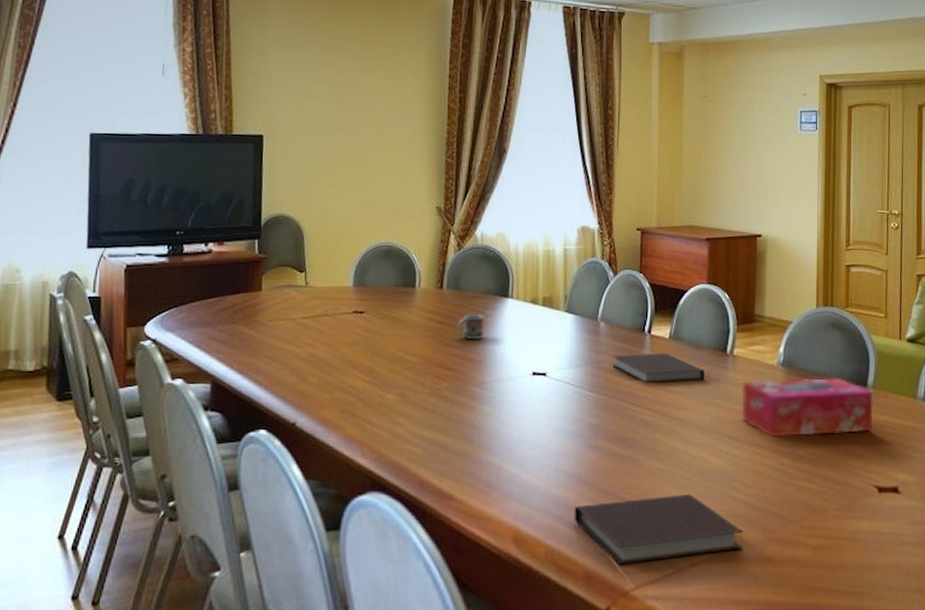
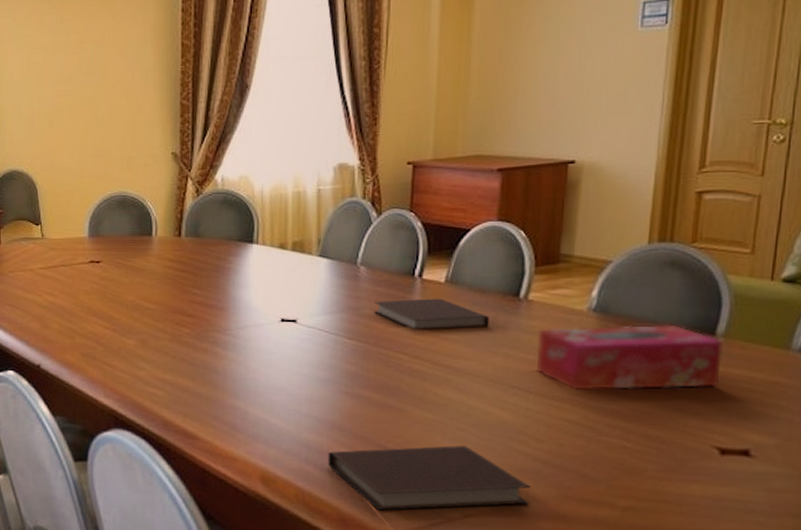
cup: present [457,314,484,339] -> none [198,261,226,286]

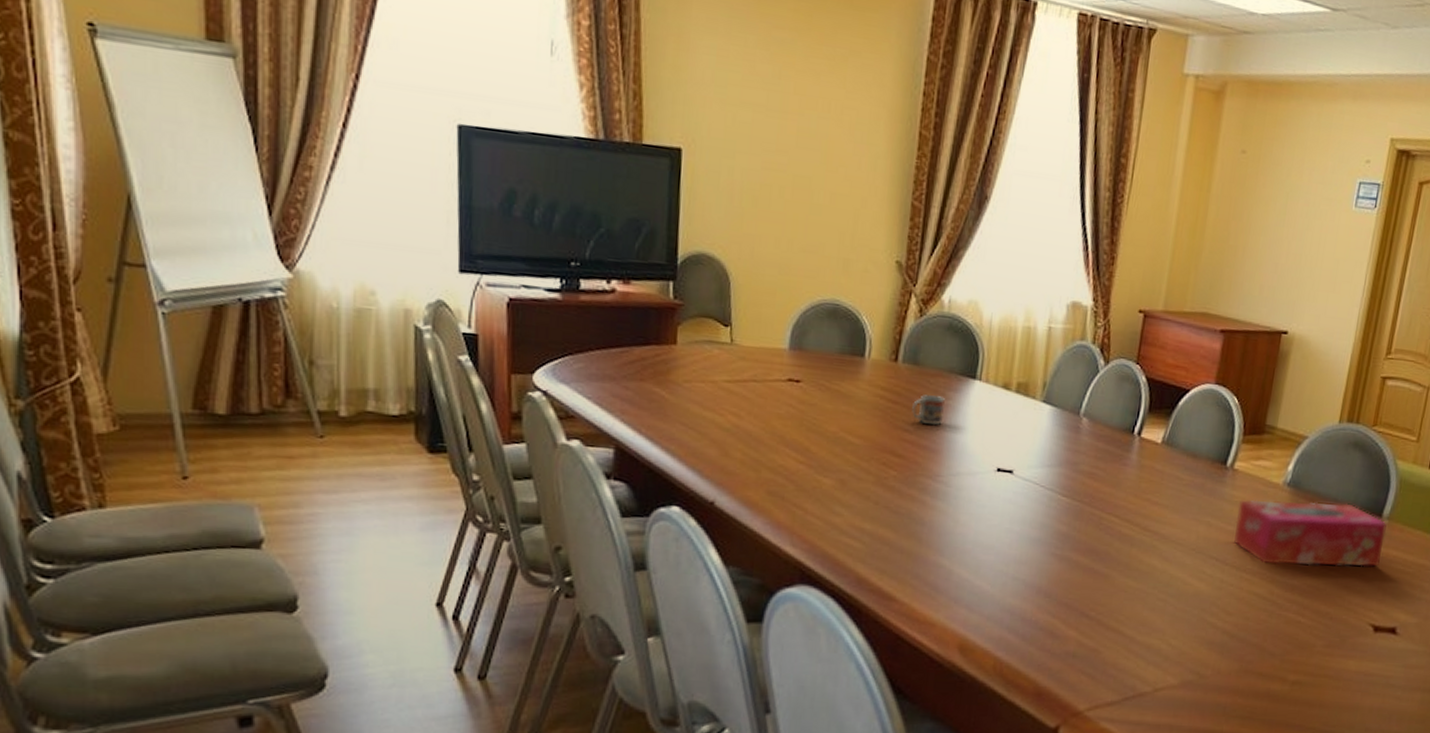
cup: none [198,261,226,286] -> present [912,395,945,425]
notebook: present [327,445,531,511] -> none [1029,616,1218,684]
notebook: present [374,298,489,330] -> none [1091,457,1198,494]

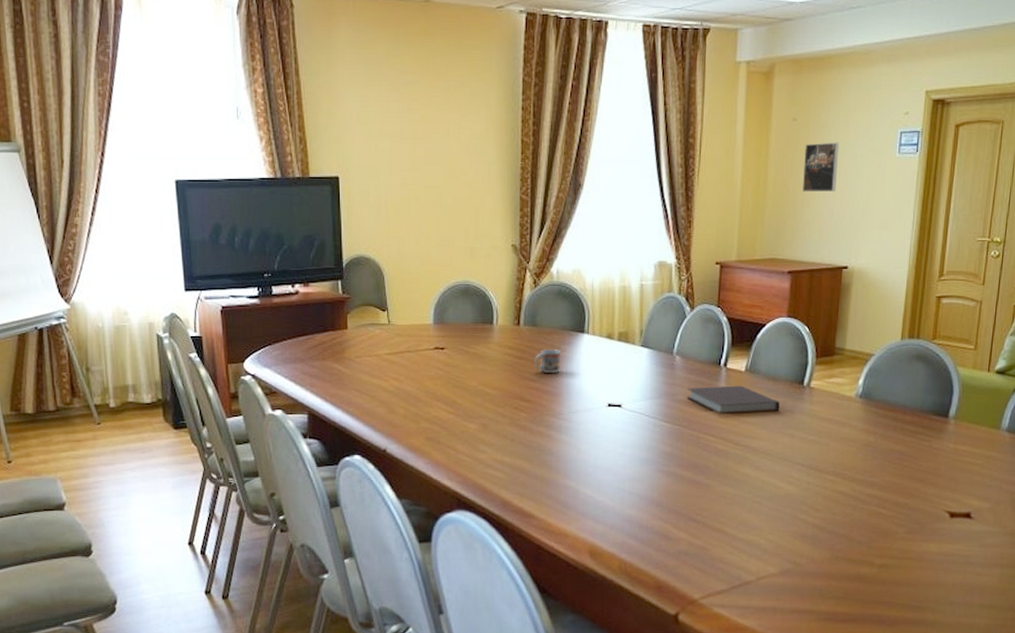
notebook: none [1091,457,1198,494] -> present [687,385,780,414]
tissue box: present [1234,499,1388,567] -> none [816,408,954,466]
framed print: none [1245,182,1292,242] -> present [803,142,840,193]

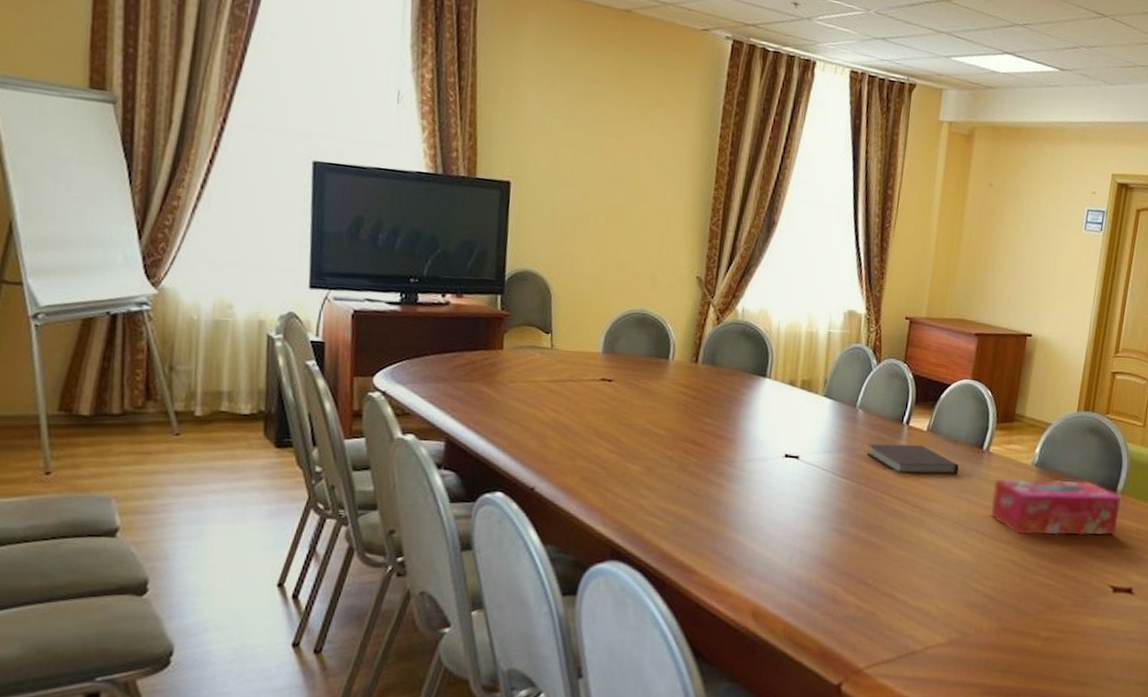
cup: present [535,350,560,373] -> none [710,391,739,417]
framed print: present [803,142,840,193] -> none [994,210,1031,260]
tissue box: none [816,408,954,466] -> present [991,478,1122,536]

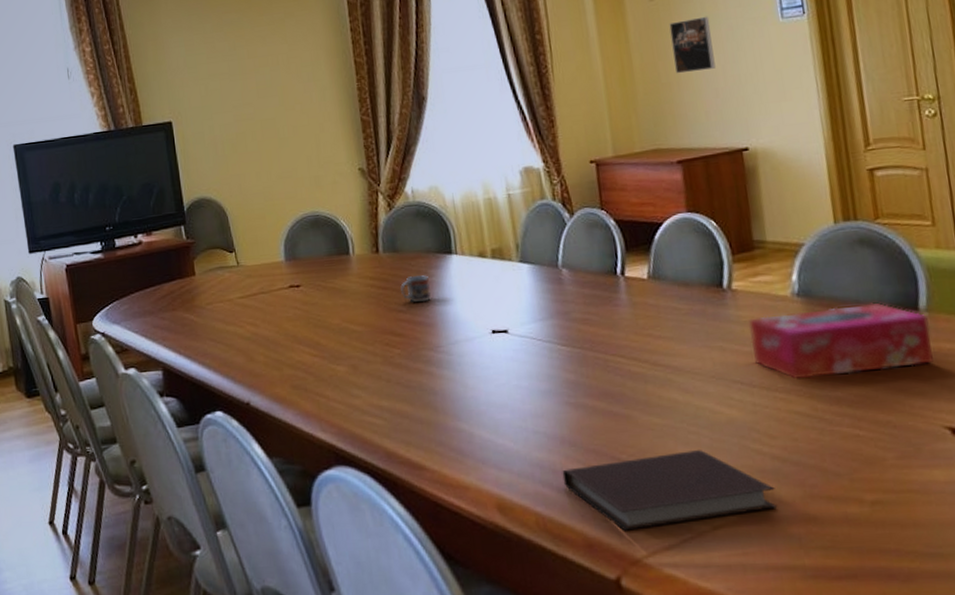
cup: none [710,391,739,417] -> present [401,275,431,302]
notebook: none [814,582,979,645] -> present [562,450,778,531]
notebook: present [867,443,959,474] -> none [582,295,699,330]
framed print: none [994,210,1031,260] -> present [669,16,716,74]

